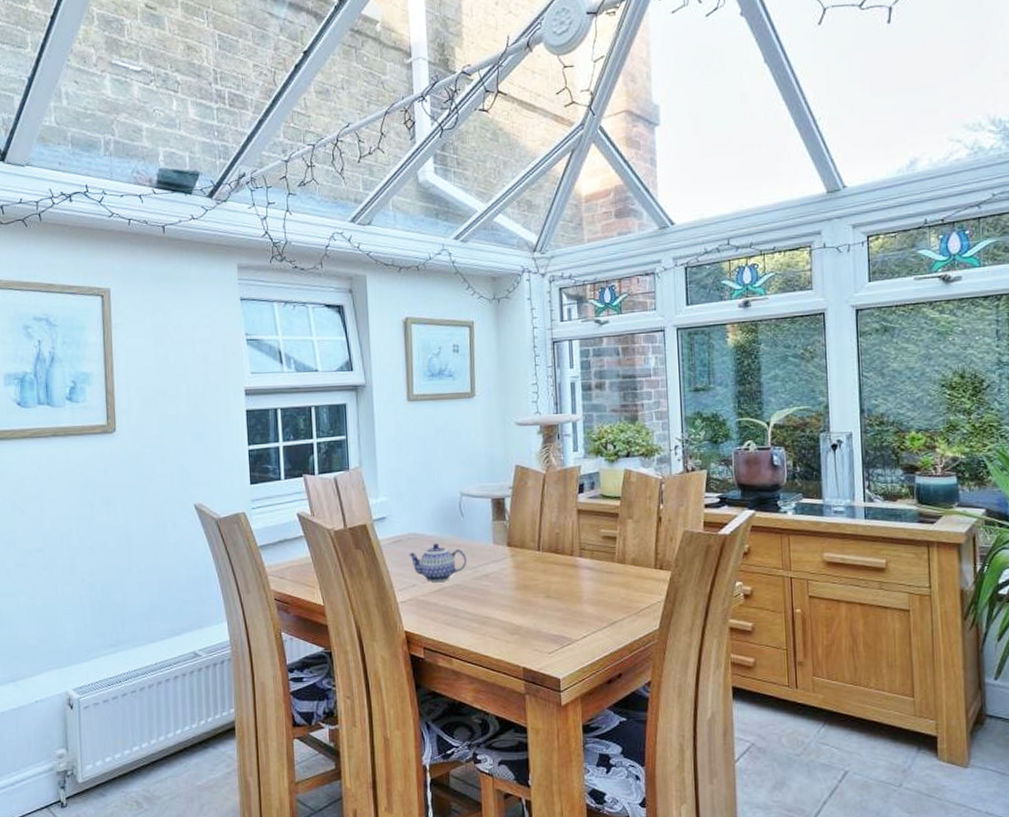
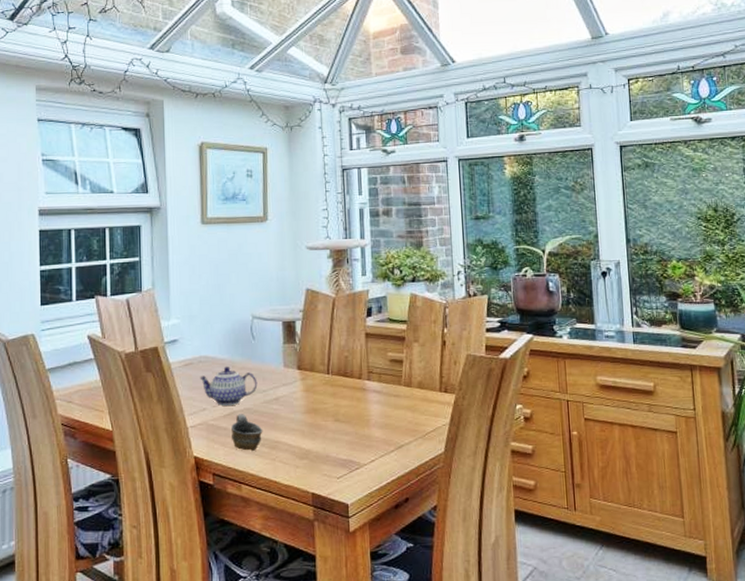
cup: none [441,590,473,626] -> present [231,414,263,451]

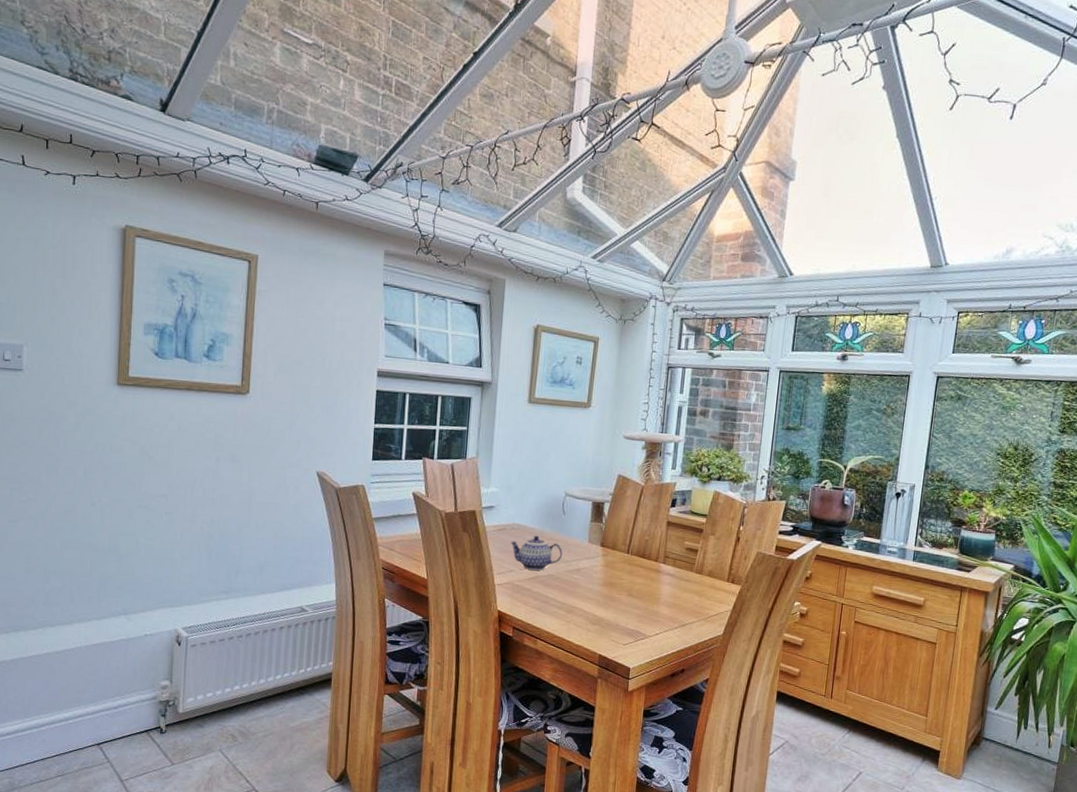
cup: present [231,414,263,451] -> none [533,578,563,612]

